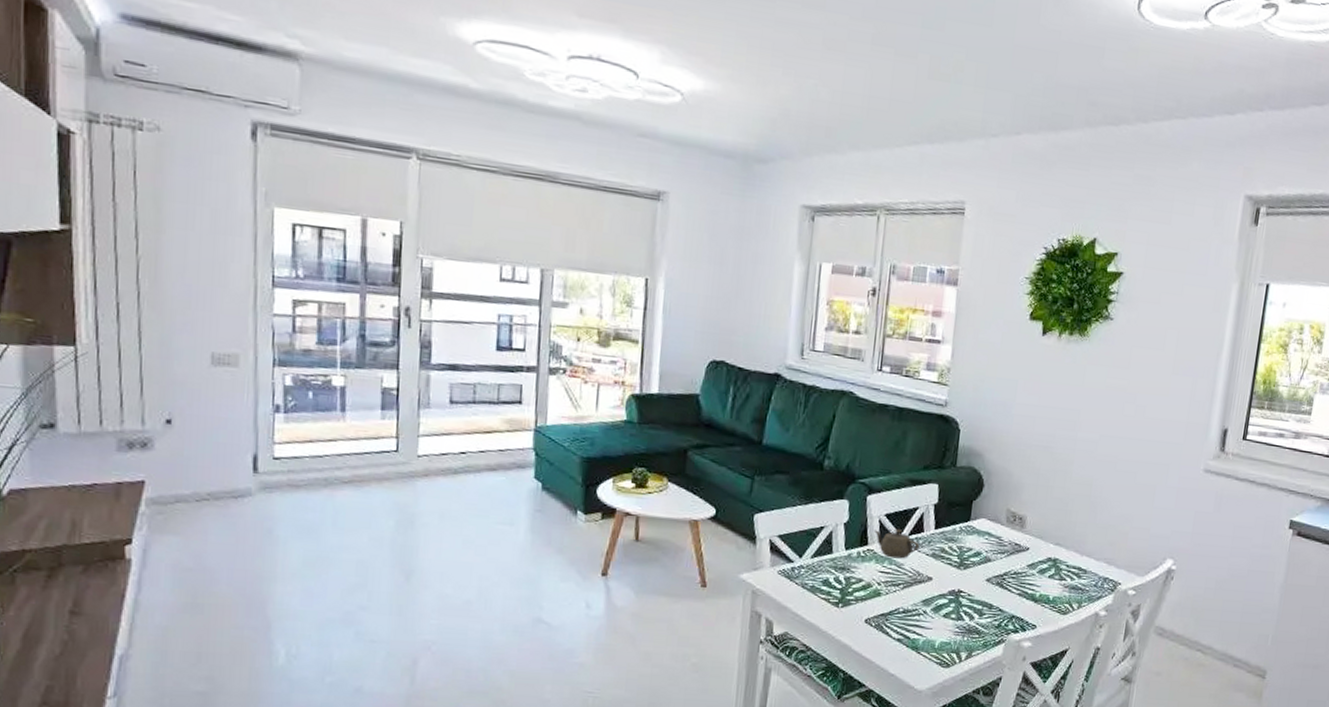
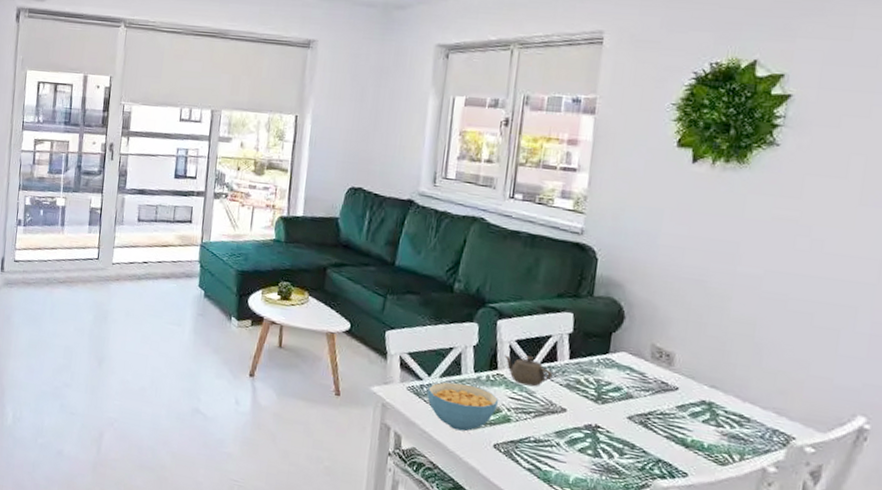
cereal bowl: none [798,561,870,610] -> present [427,381,499,432]

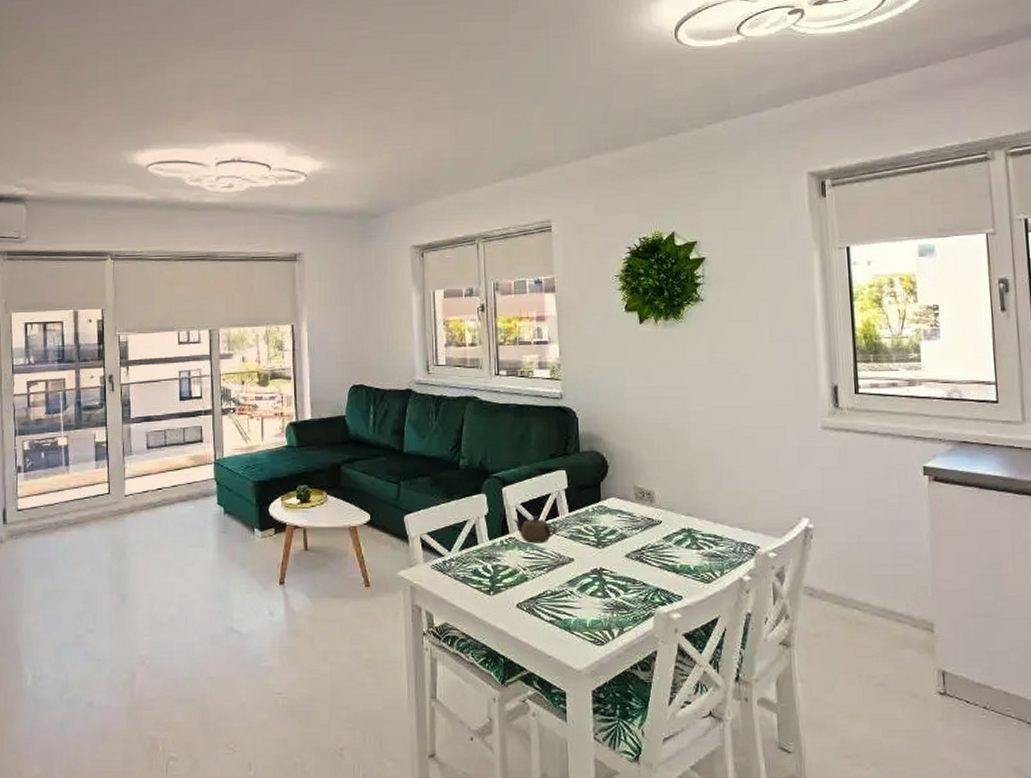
cereal bowl: present [427,381,499,432] -> none [449,552,515,598]

